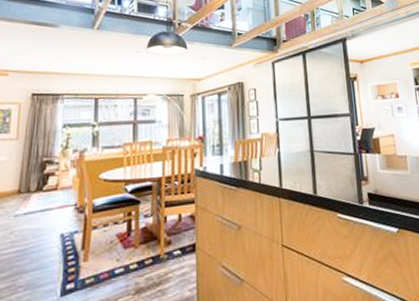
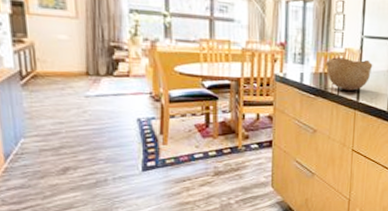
bowl: none [244,142,292,177] -> present [326,57,373,91]

